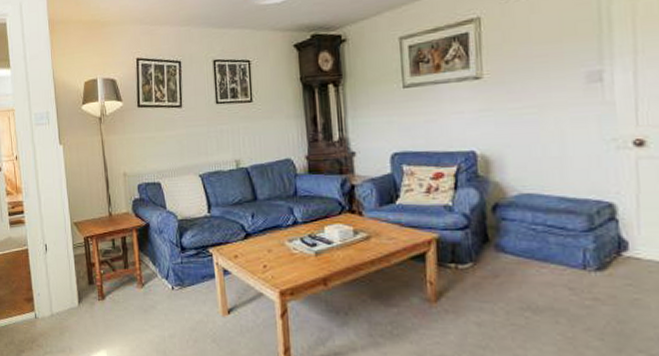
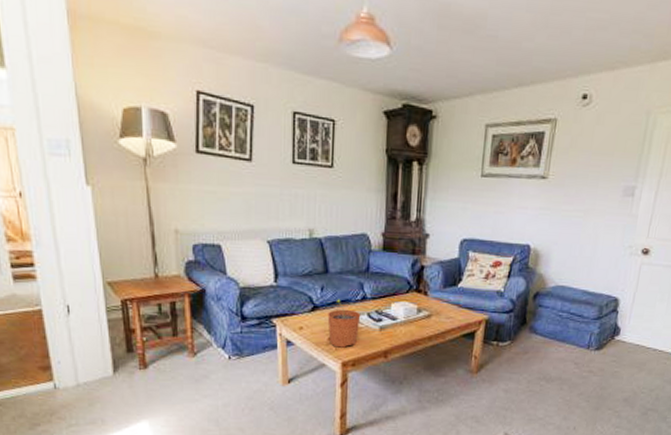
plant pot: none [260,225,294,275] -> present [327,299,361,348]

